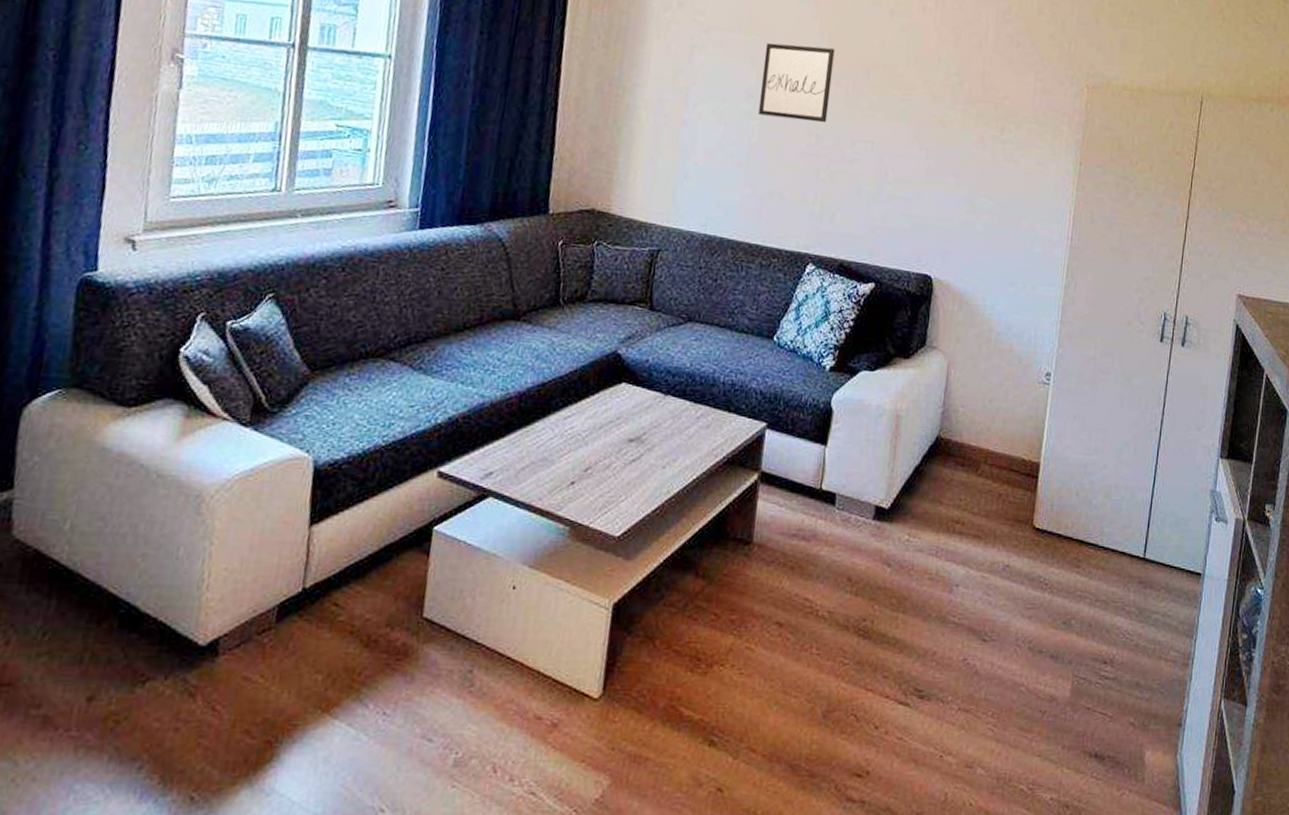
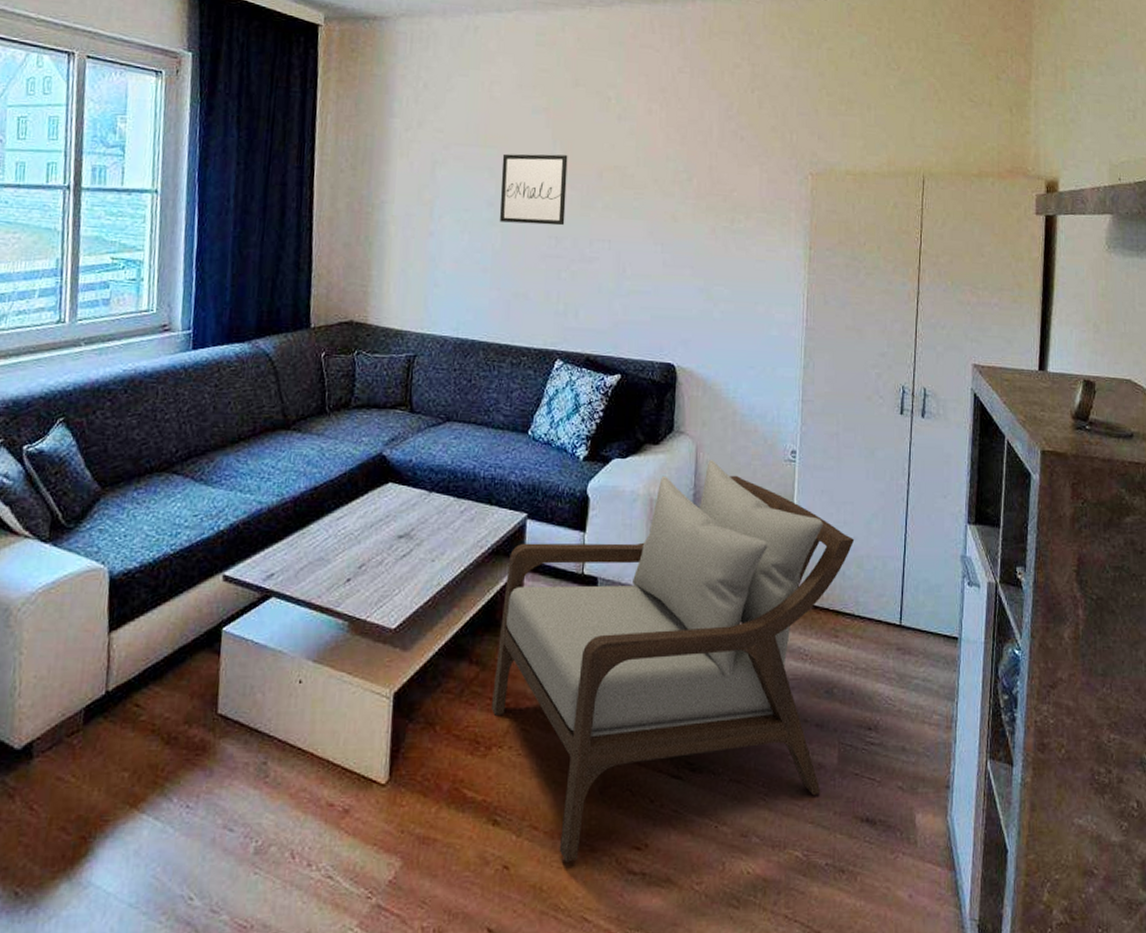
armchair: none [715,378,1104,787] -> present [490,460,855,862]

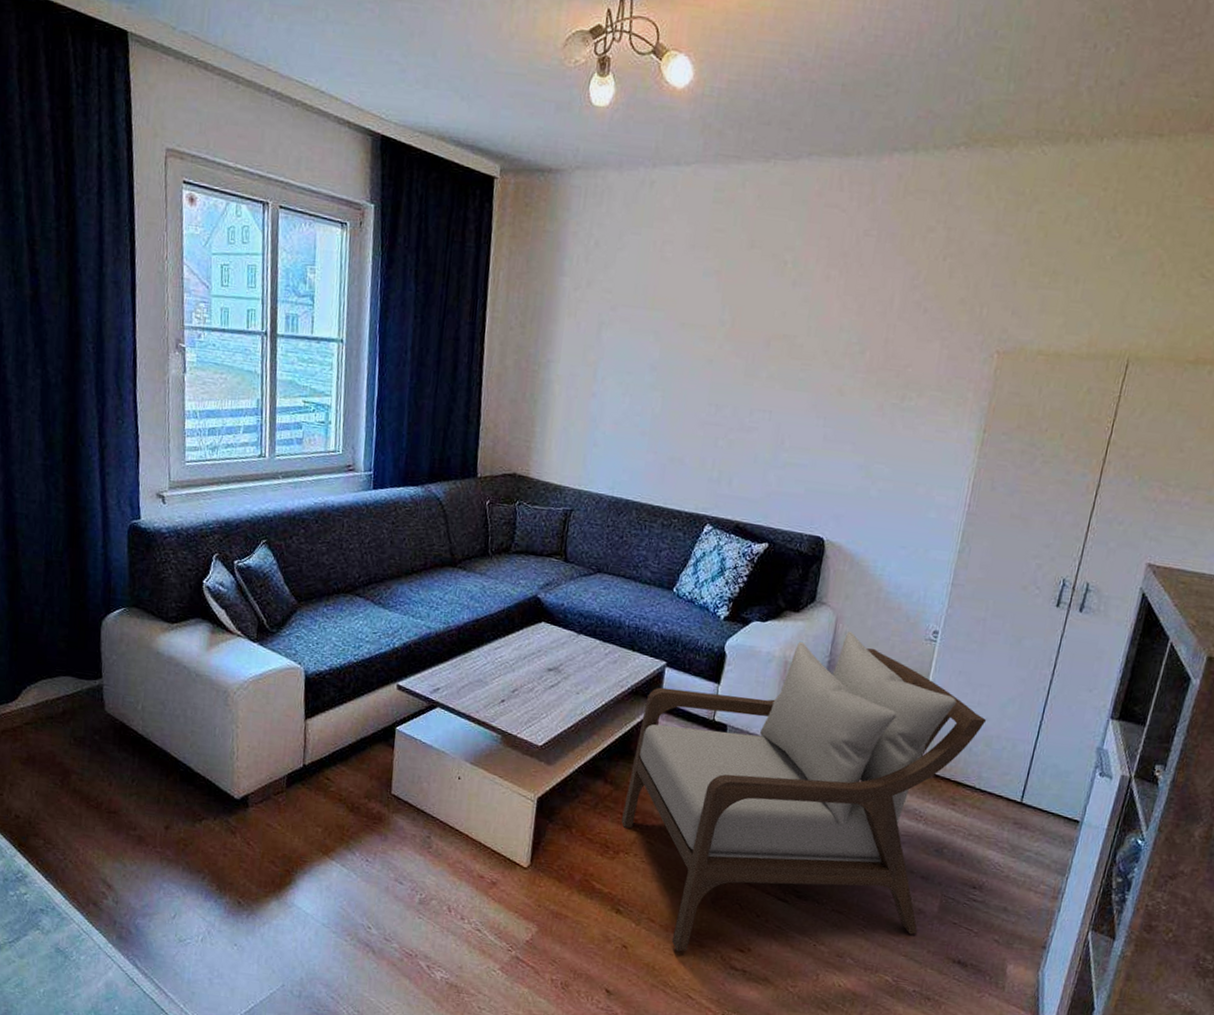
wall art: present [500,153,568,226] -> none [662,317,736,394]

